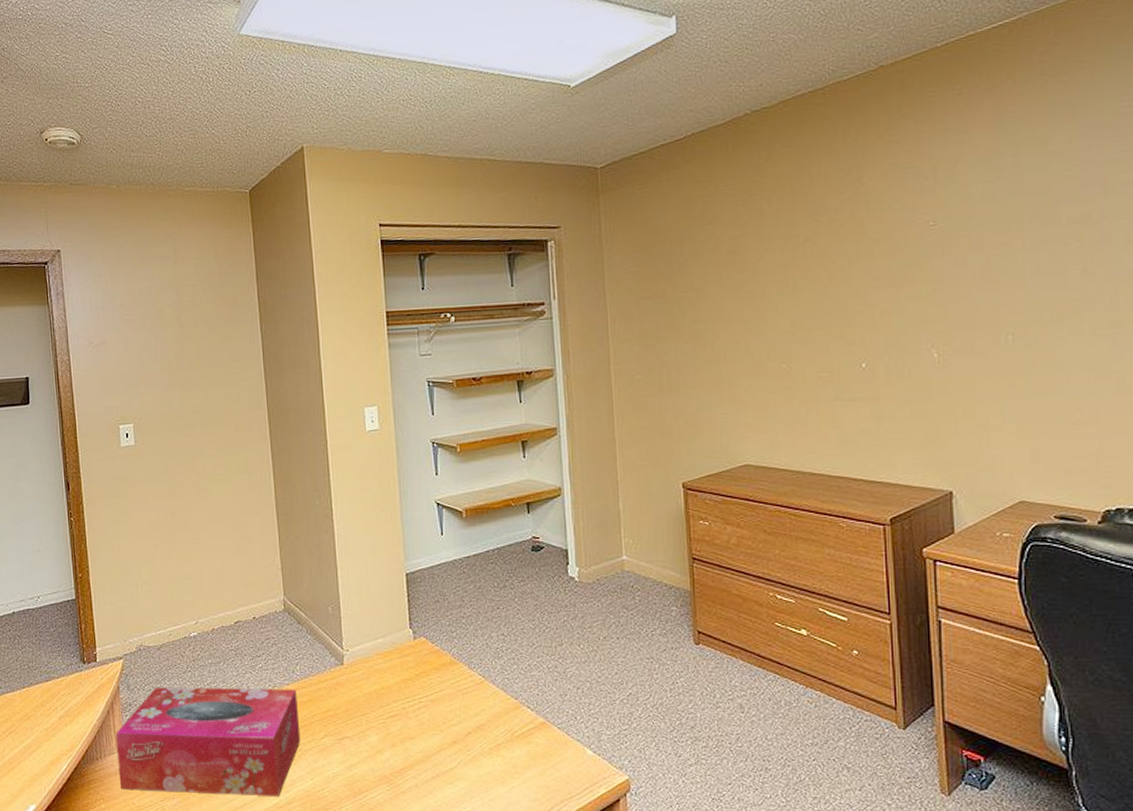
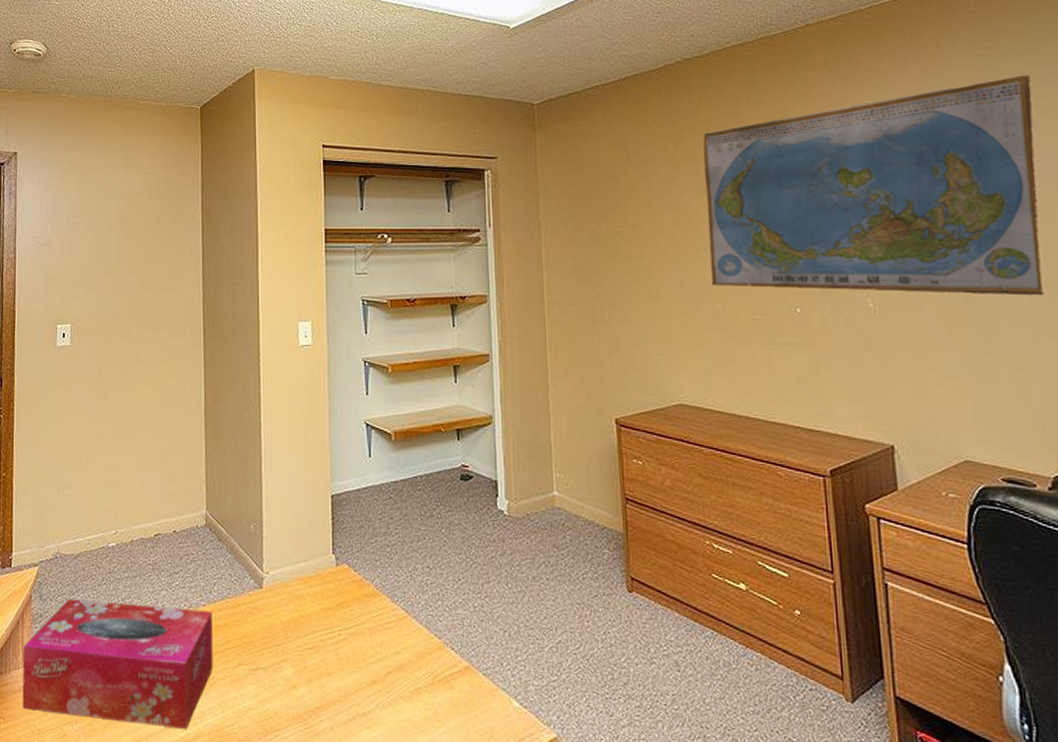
world map: none [771,108,1107,346] -> present [703,75,1045,296]

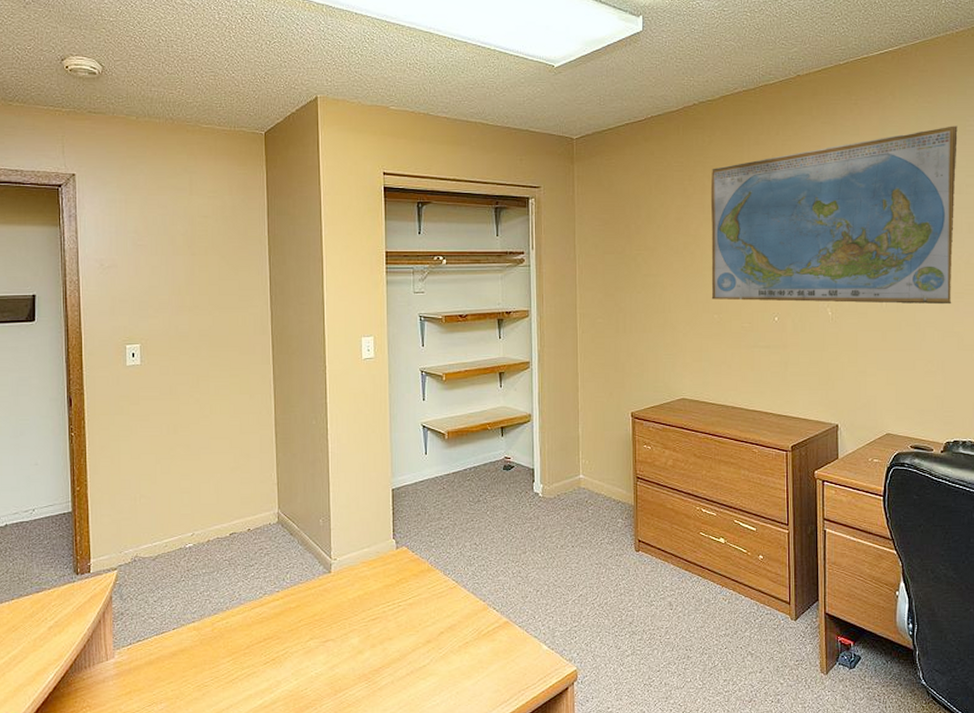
tissue box: present [22,598,214,729] -> none [105,596,287,698]

